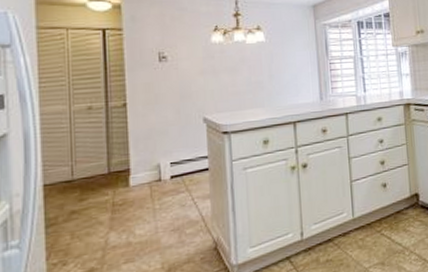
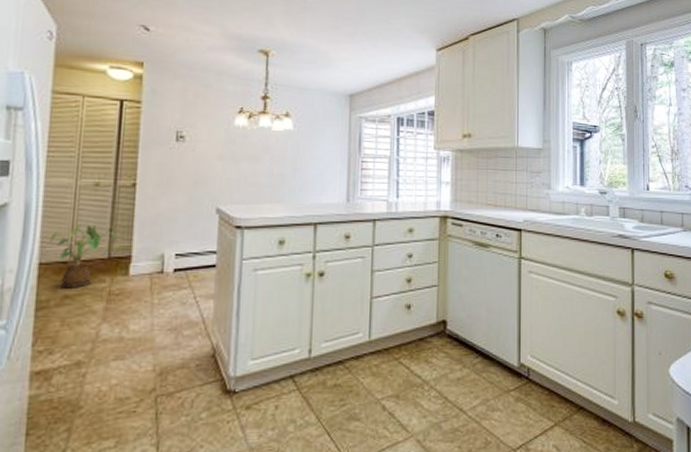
house plant: none [50,144,114,205] -> present [48,225,116,288]

